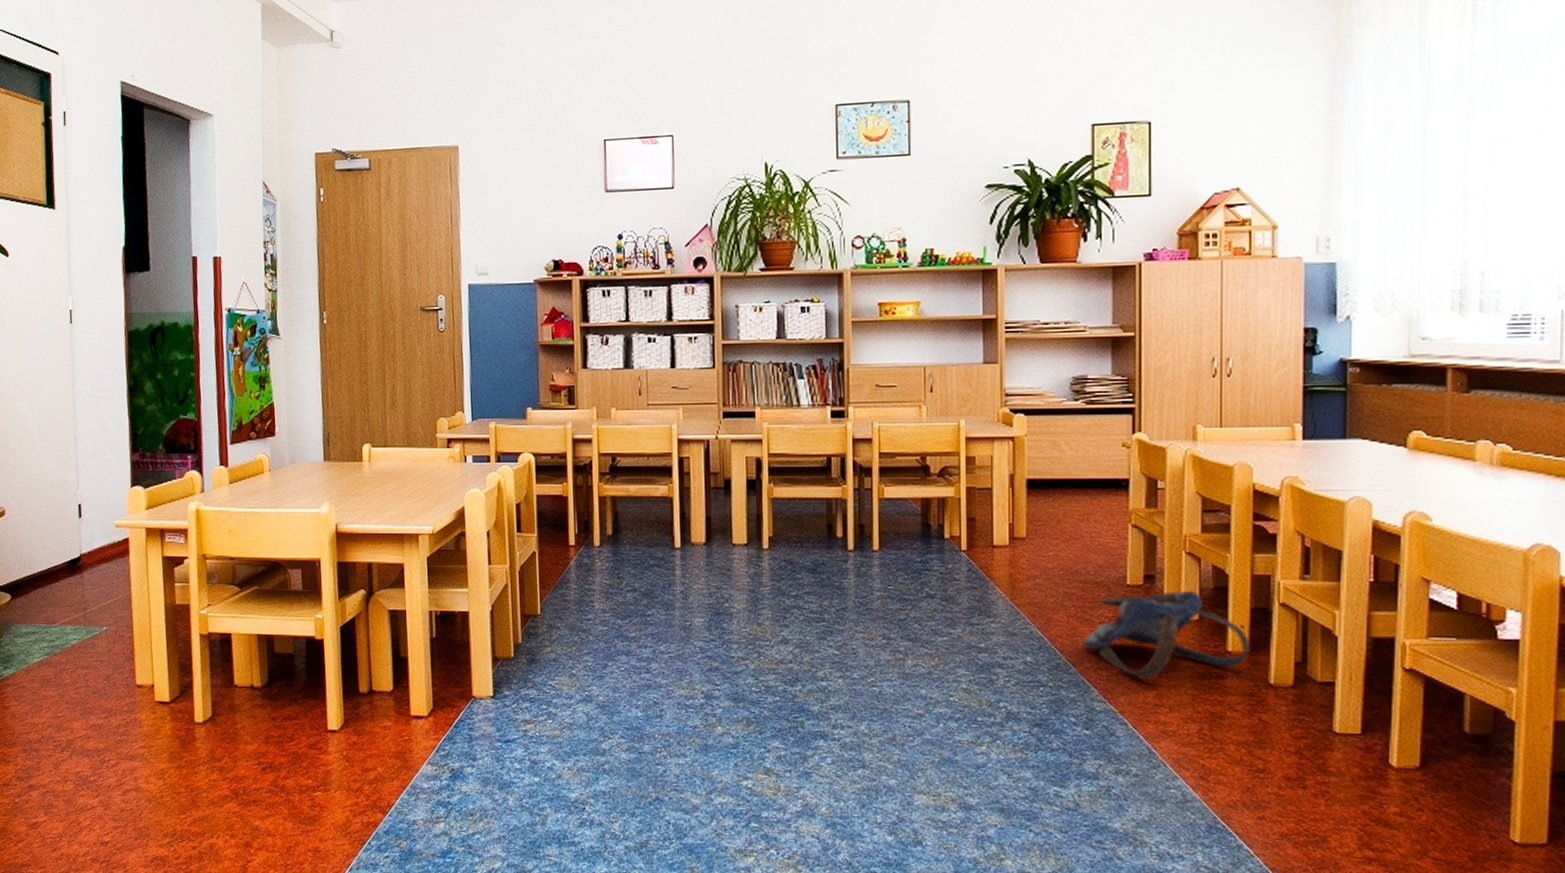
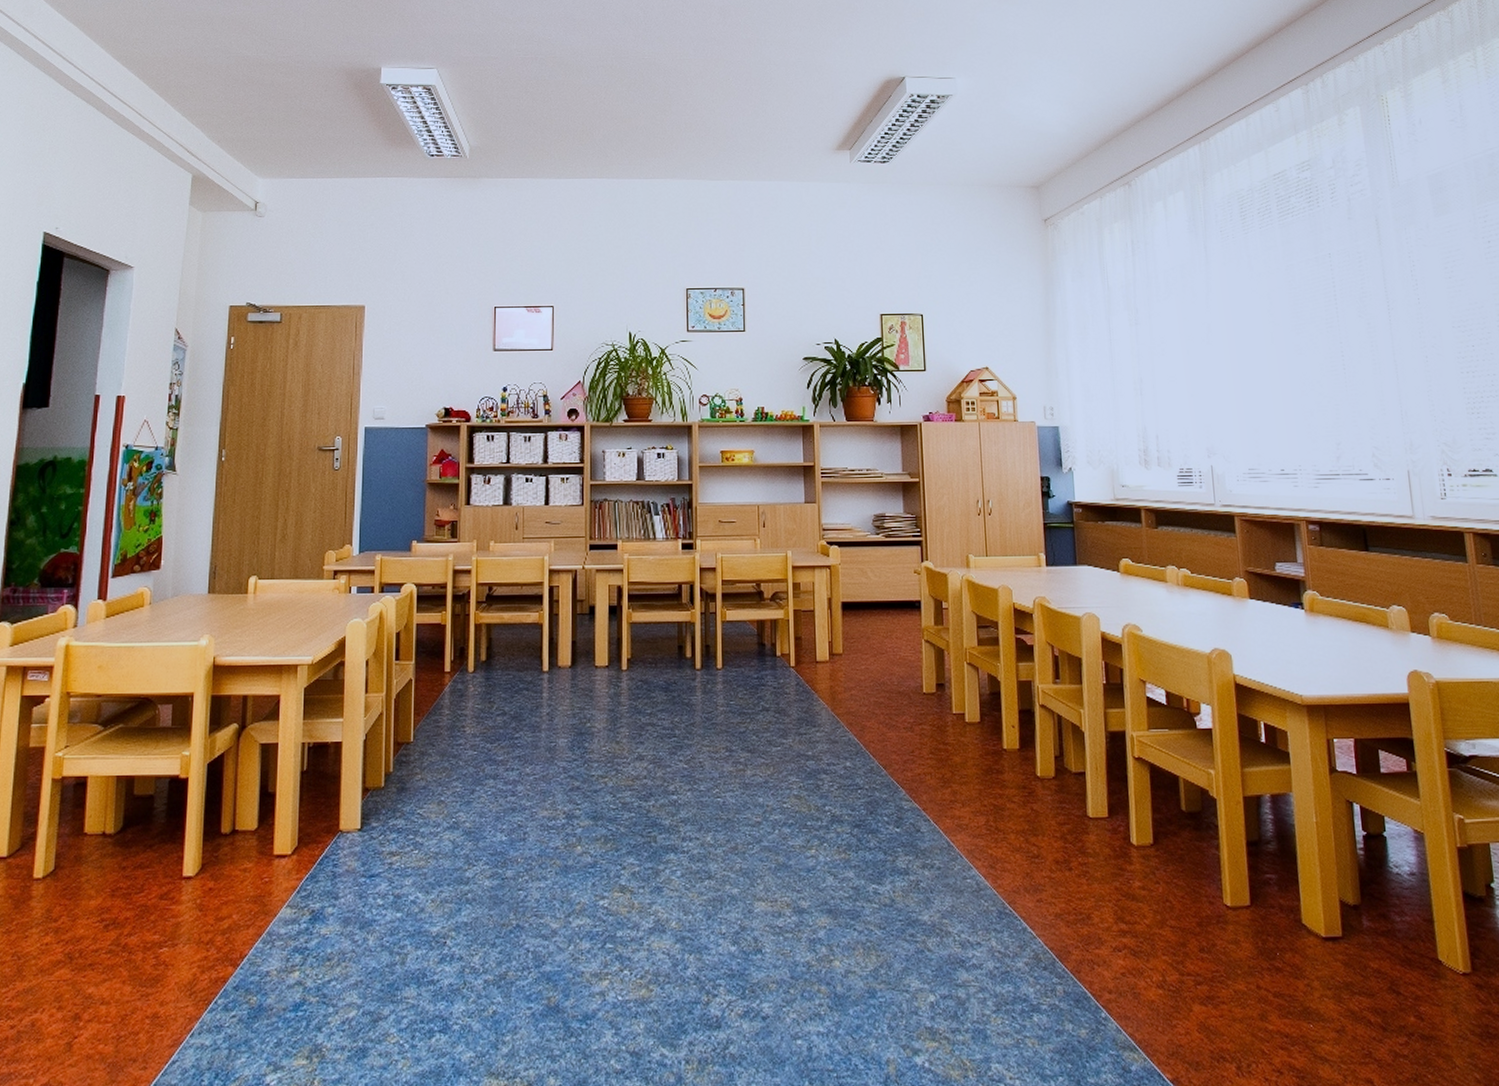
backpack: present [1082,590,1250,679] -> none [890,696,1020,778]

